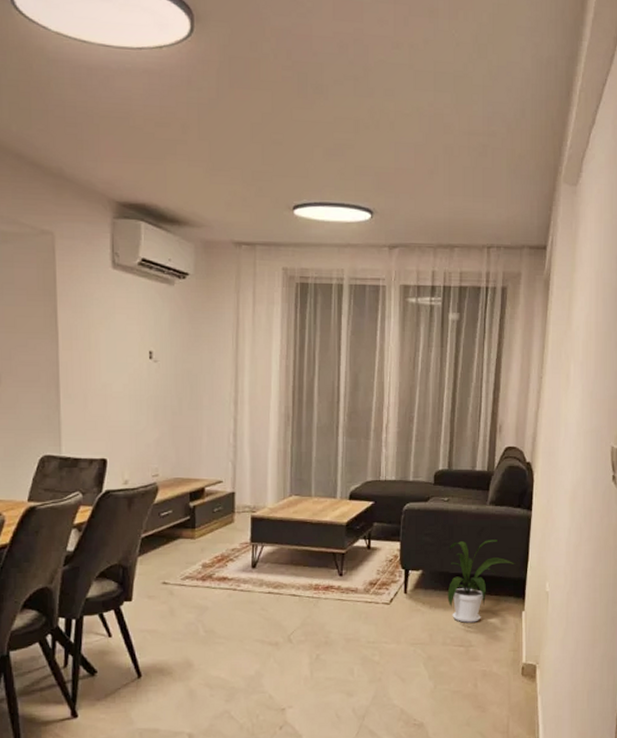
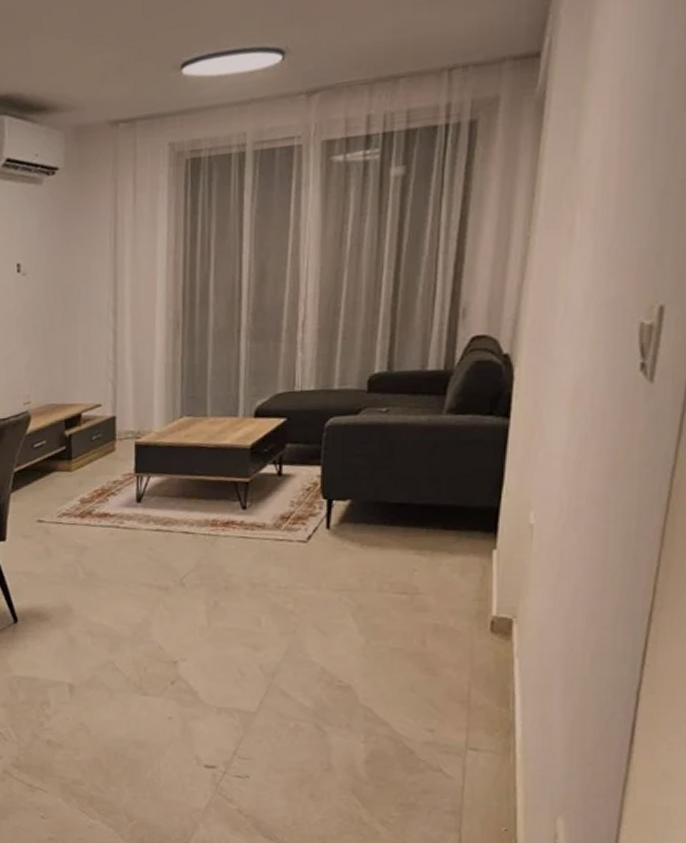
house plant: present [447,540,515,623] -> none [385,458,483,565]

